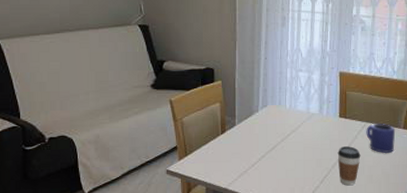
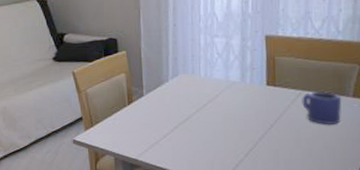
coffee cup: present [337,146,361,186] -> none [265,117,296,160]

